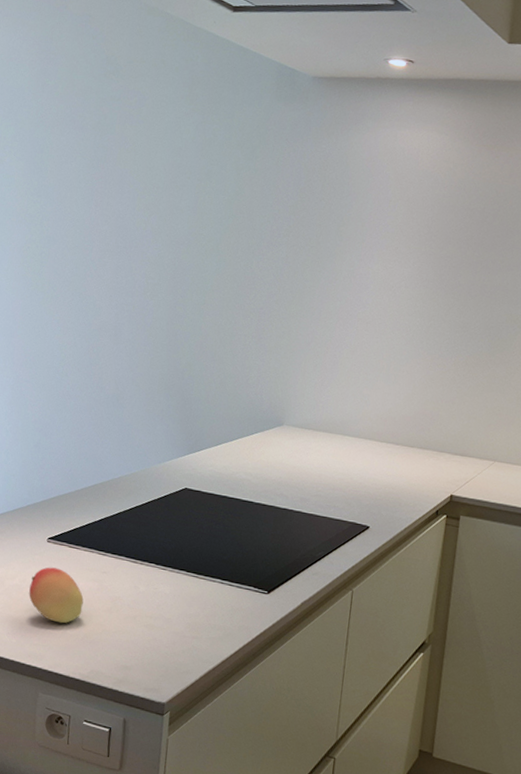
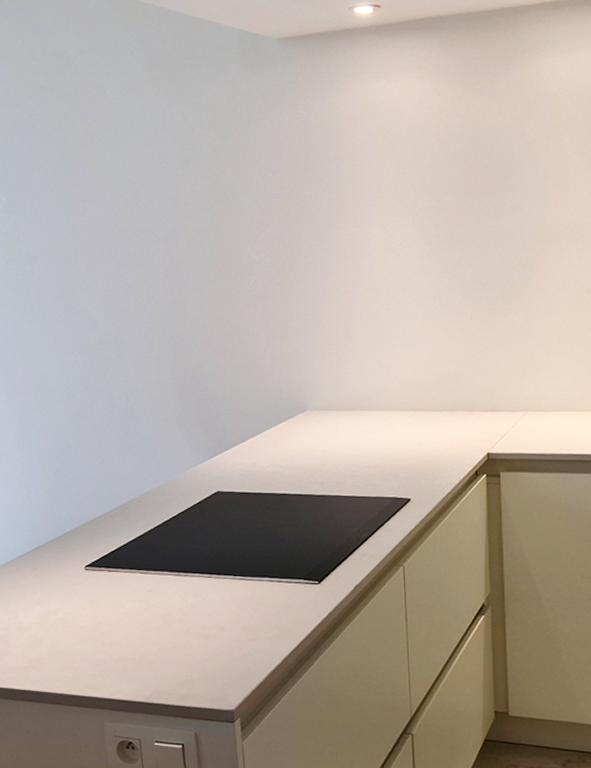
fruit: present [29,567,84,624] -> none [75,595,134,650]

